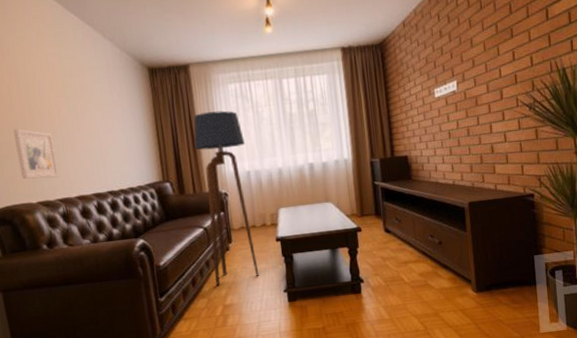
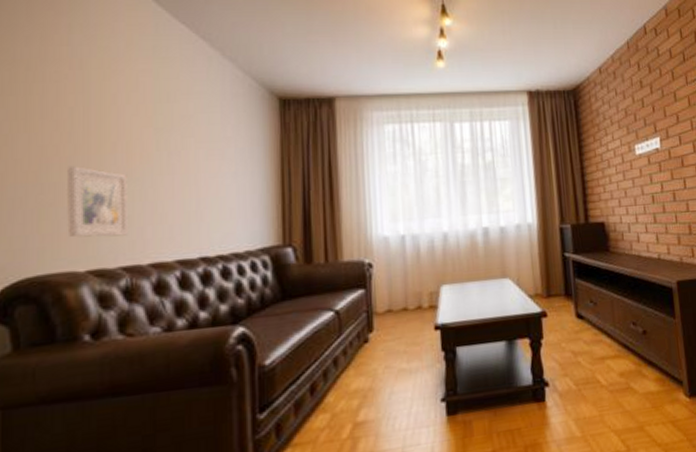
floor lamp: present [193,110,259,286] -> none [332,156,408,395]

